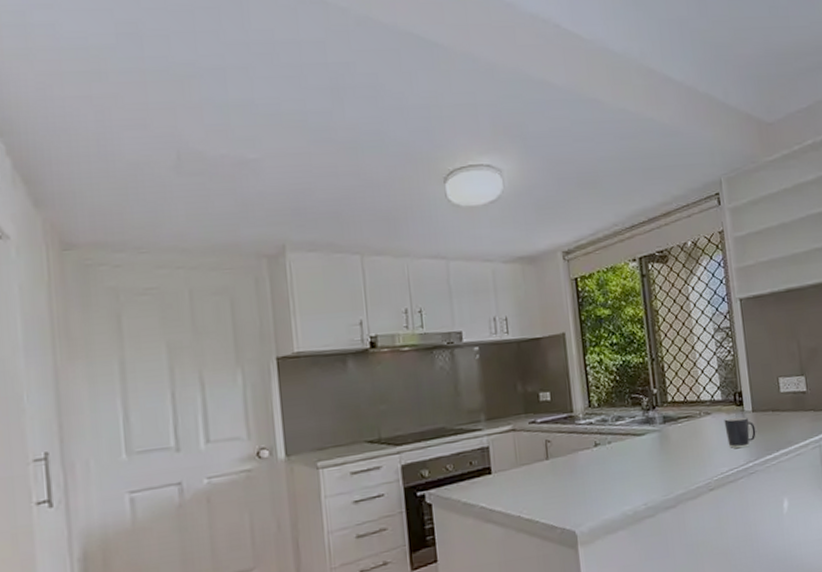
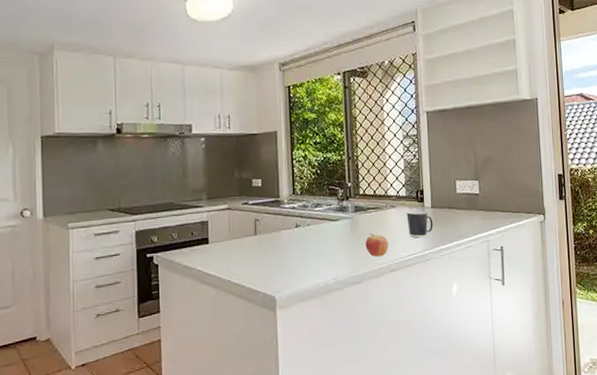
fruit: none [678,446,706,475] -> present [365,233,389,257]

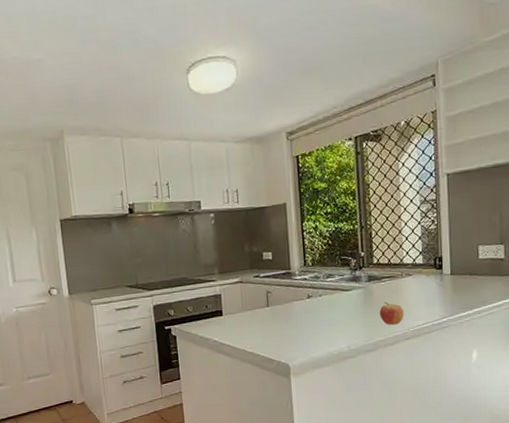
mug: present [406,211,433,238] -> none [423,278,452,306]

